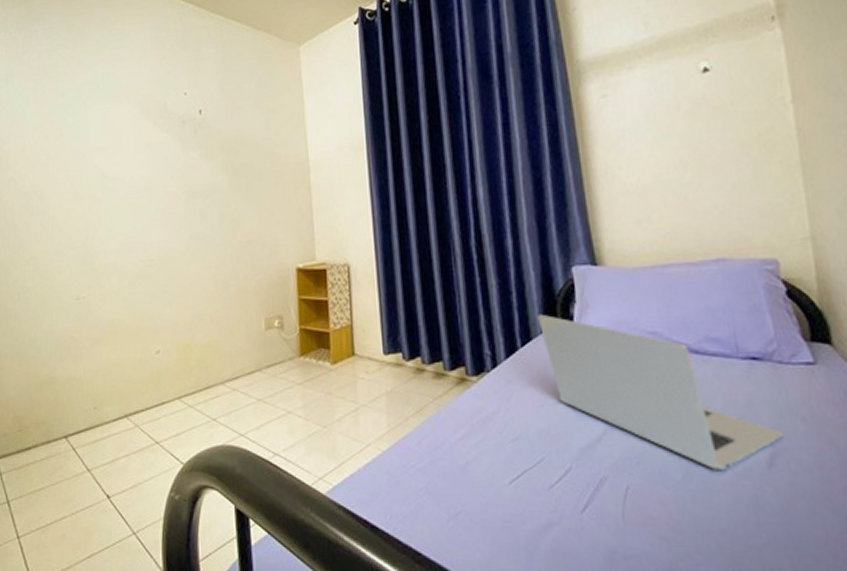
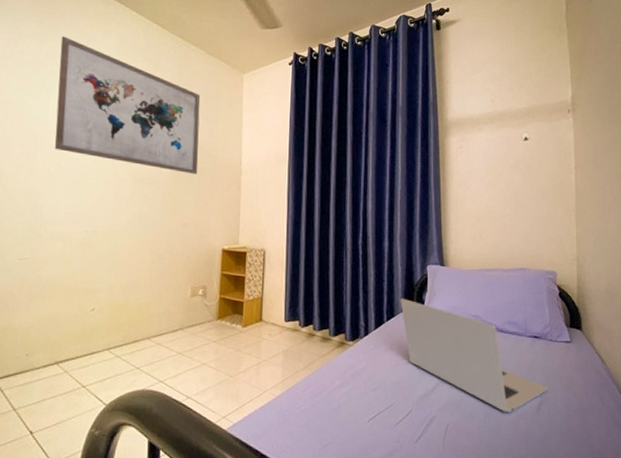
wall art: none [93,38,258,180] -> present [54,36,201,175]

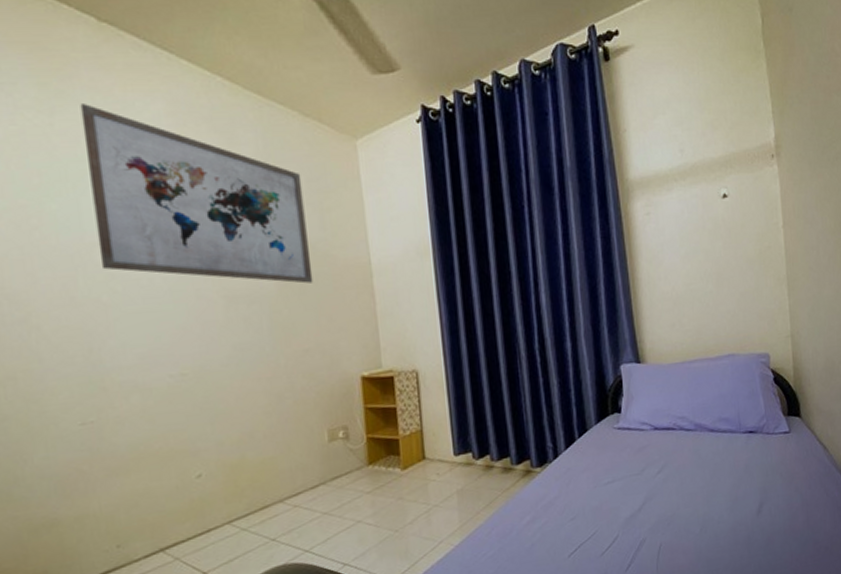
laptop: present [400,298,548,412] -> none [592,407,768,521]

